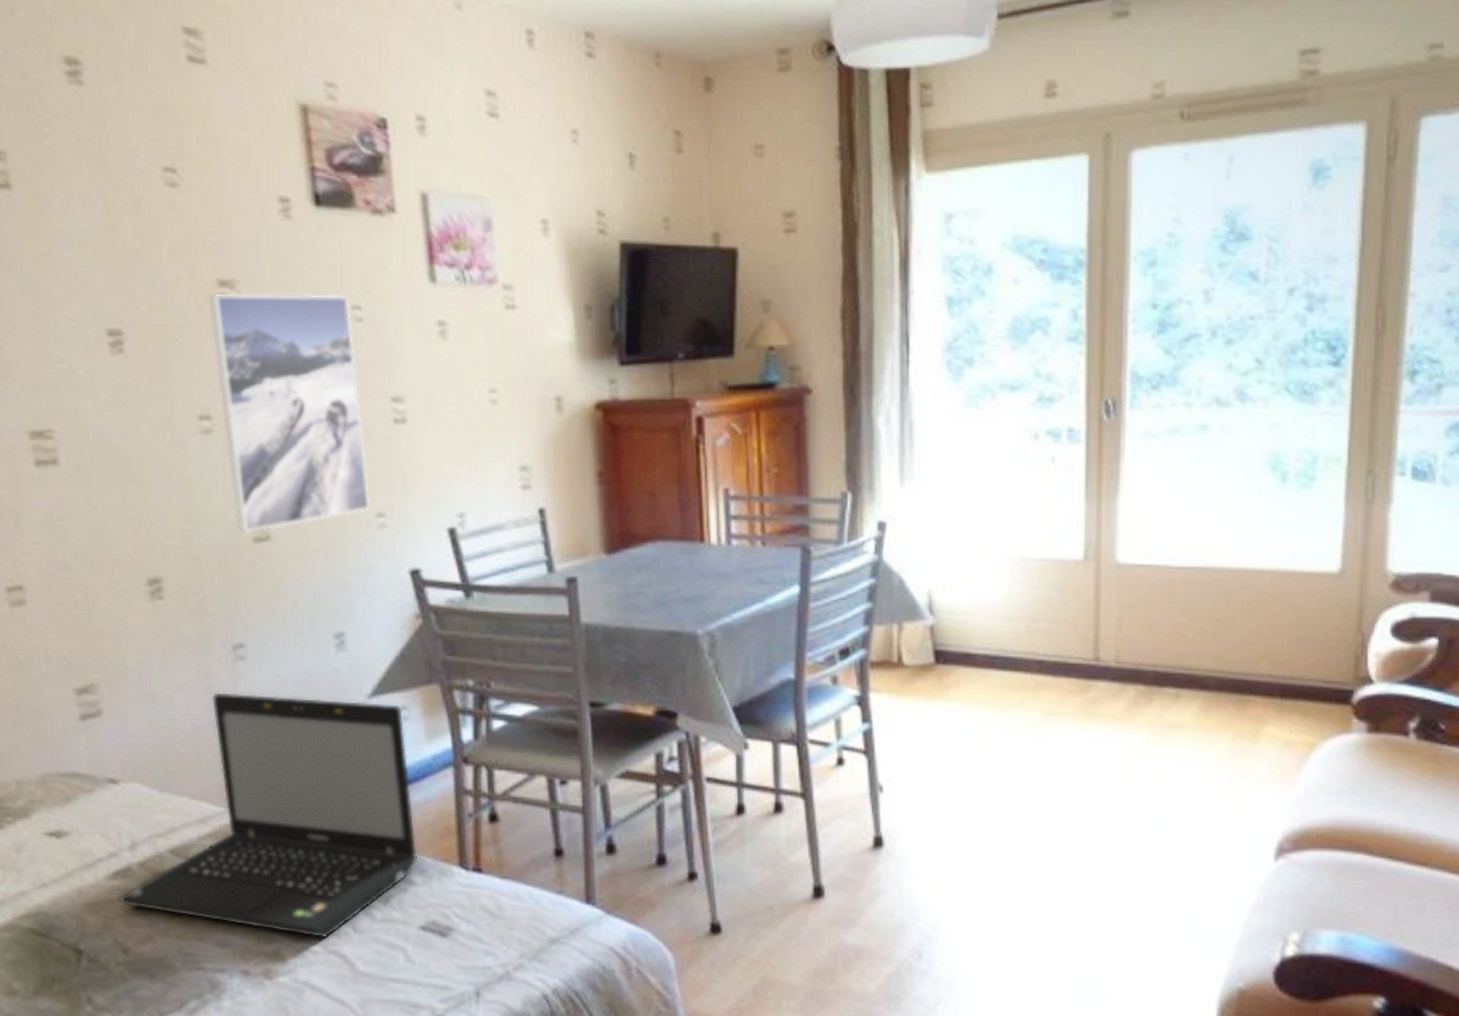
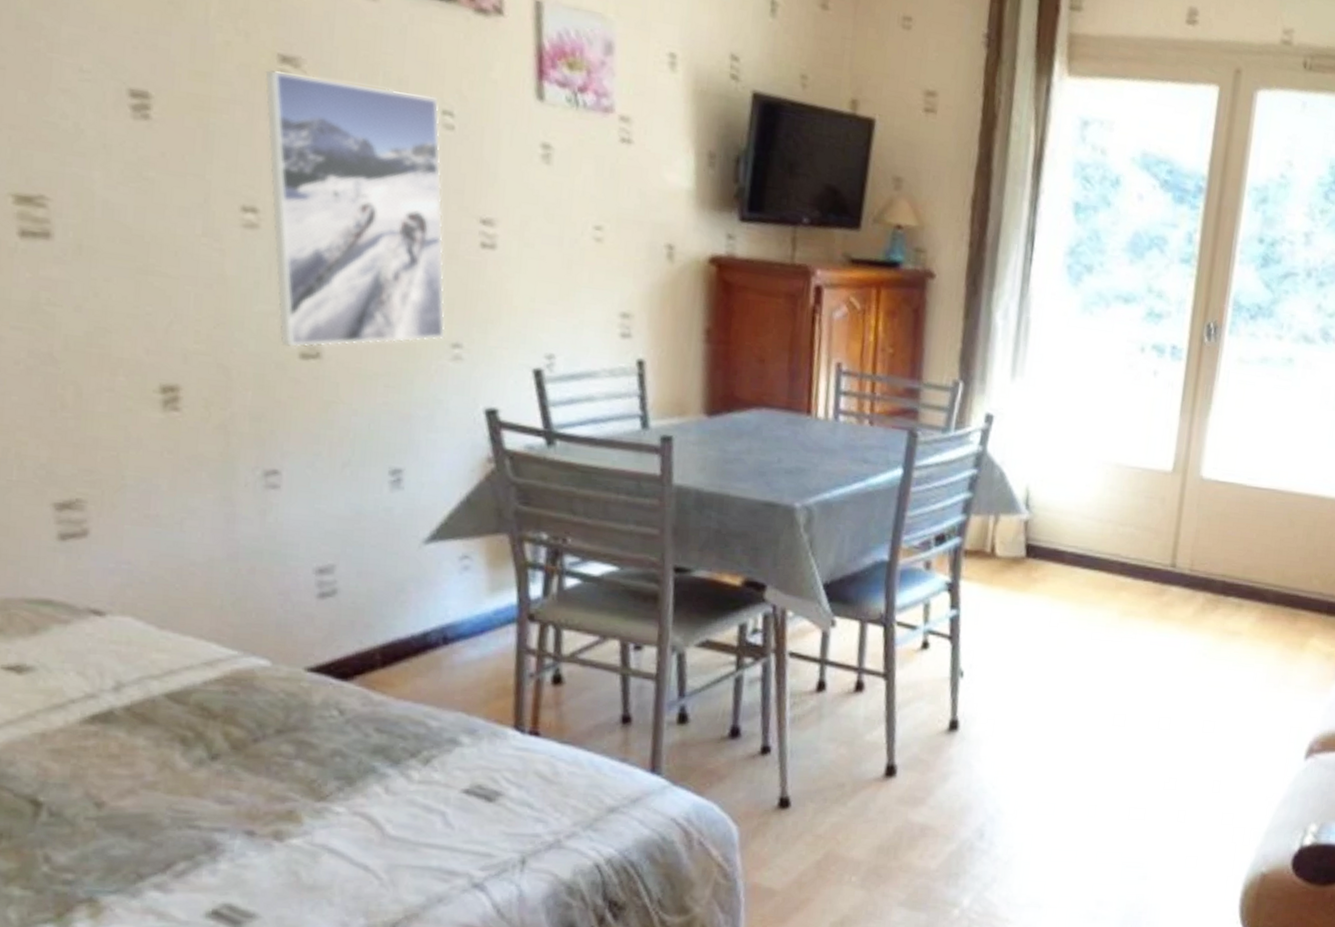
laptop: present [118,691,418,939] -> none [93,521,469,799]

